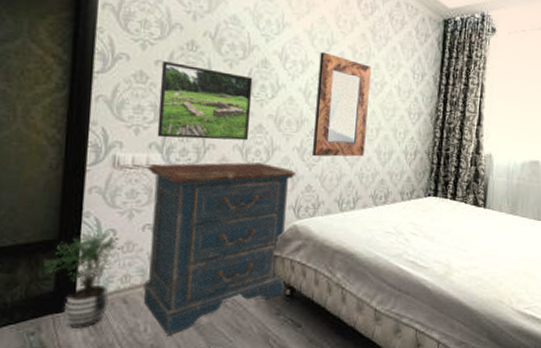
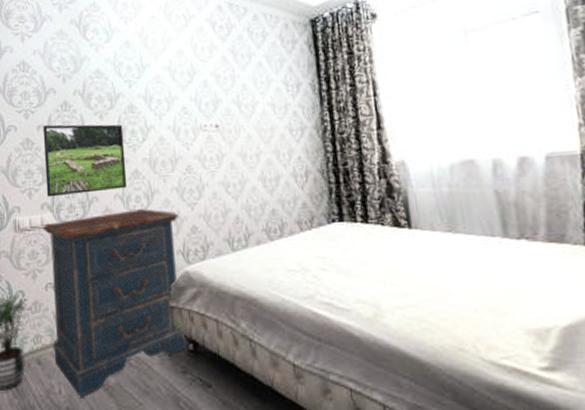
home mirror: present [313,51,371,157] -> none [183,84,248,195]

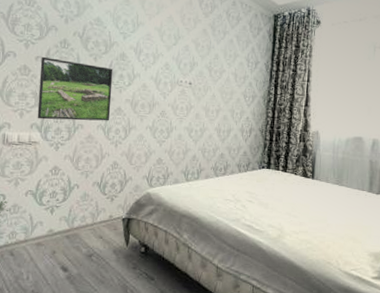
dresser: present [42,209,186,397] -> none [26,139,149,283]

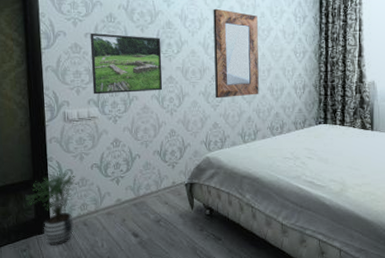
home mirror: none [163,45,211,135] -> present [213,8,259,99]

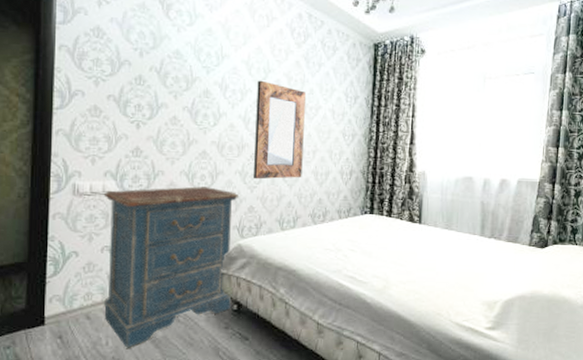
potted plant: present [25,173,78,247] -> none [15,255,83,344]
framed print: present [89,32,163,95] -> none [111,95,196,167]
dresser: none [89,108,204,249] -> present [103,186,239,348]

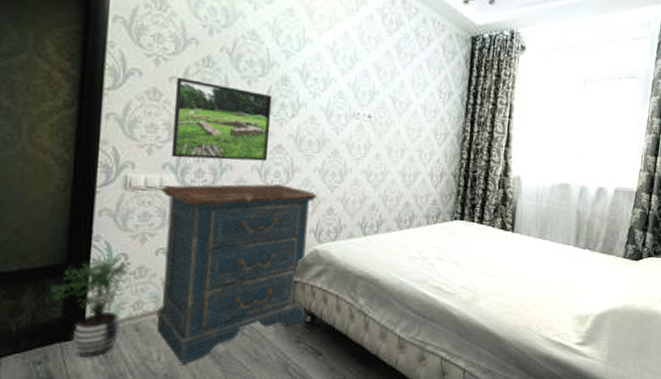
potted plant: none [15,255,83,344] -> present [50,257,133,359]
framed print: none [111,95,196,167] -> present [171,77,273,162]
home mirror: present [254,80,306,180] -> none [334,69,396,179]

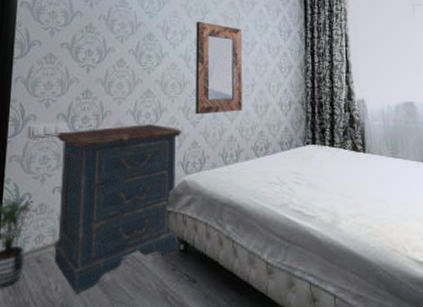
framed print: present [171,77,273,162] -> none [63,43,141,108]
home mirror: none [334,69,396,179] -> present [196,21,242,115]

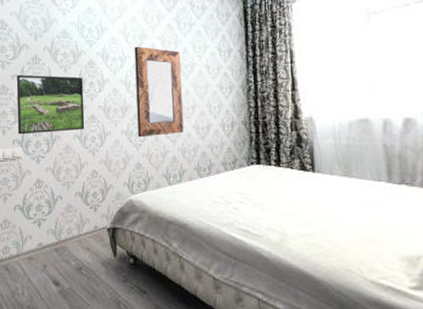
dresser: present [54,124,182,293] -> none [13,147,128,298]
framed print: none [63,43,141,108] -> present [16,74,85,135]

